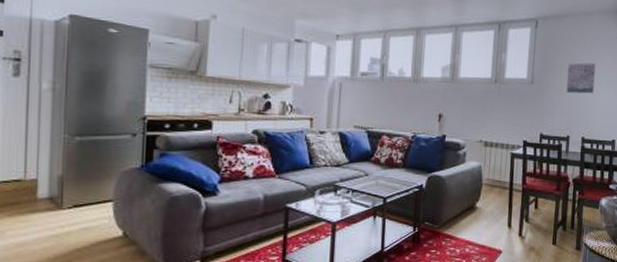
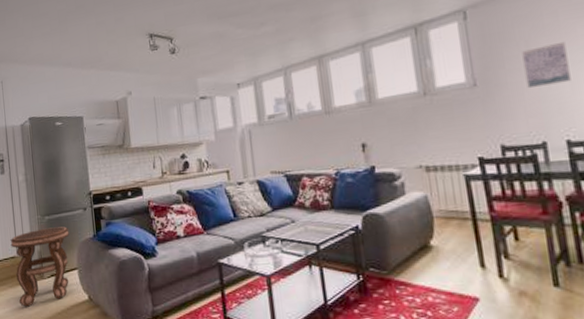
side table: none [16,150,108,241] -> present [10,226,69,307]

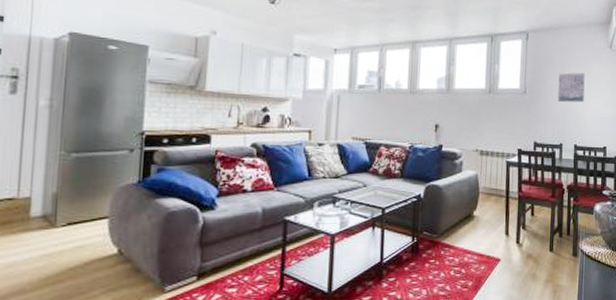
side table: present [10,226,69,307] -> none [9,167,105,261]

